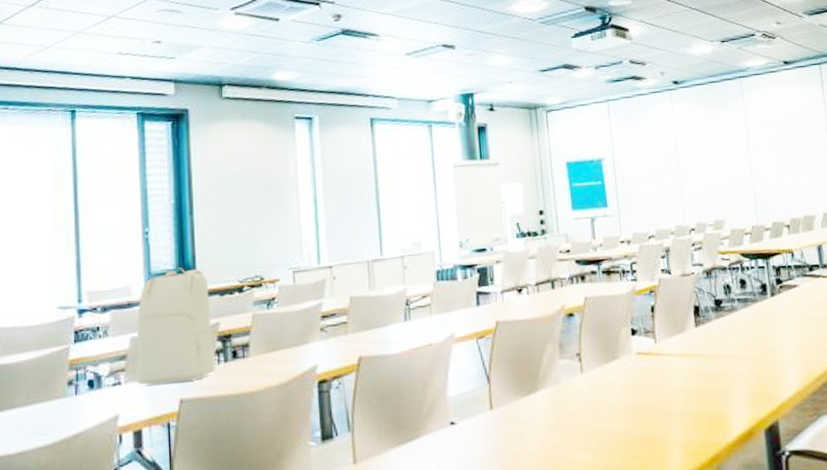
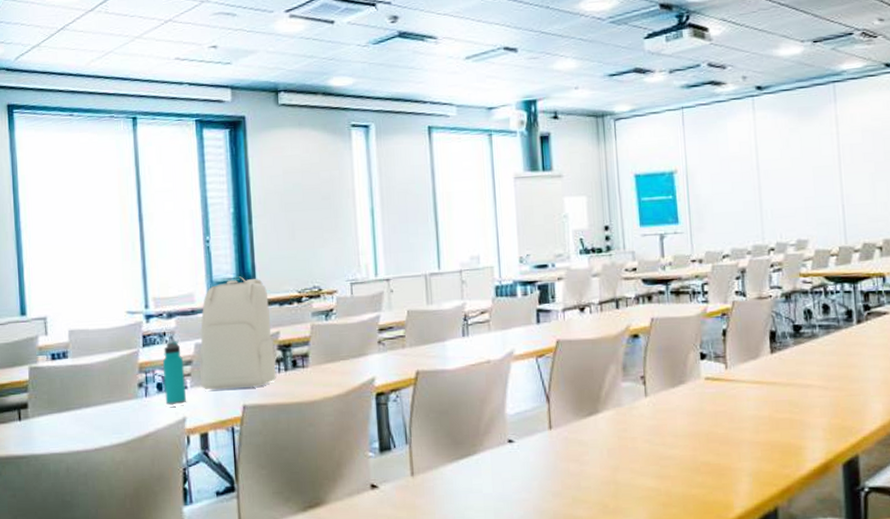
water bottle: none [95,335,120,403] -> present [162,341,186,406]

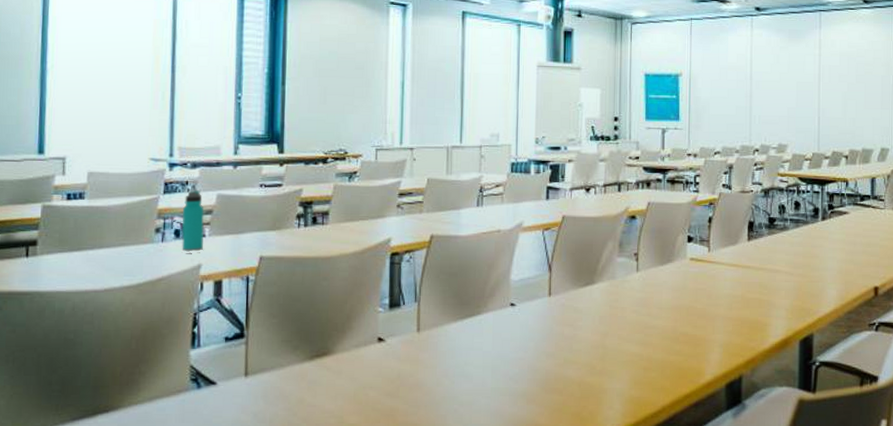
backpack: present [200,276,276,390] -> none [220,134,296,240]

